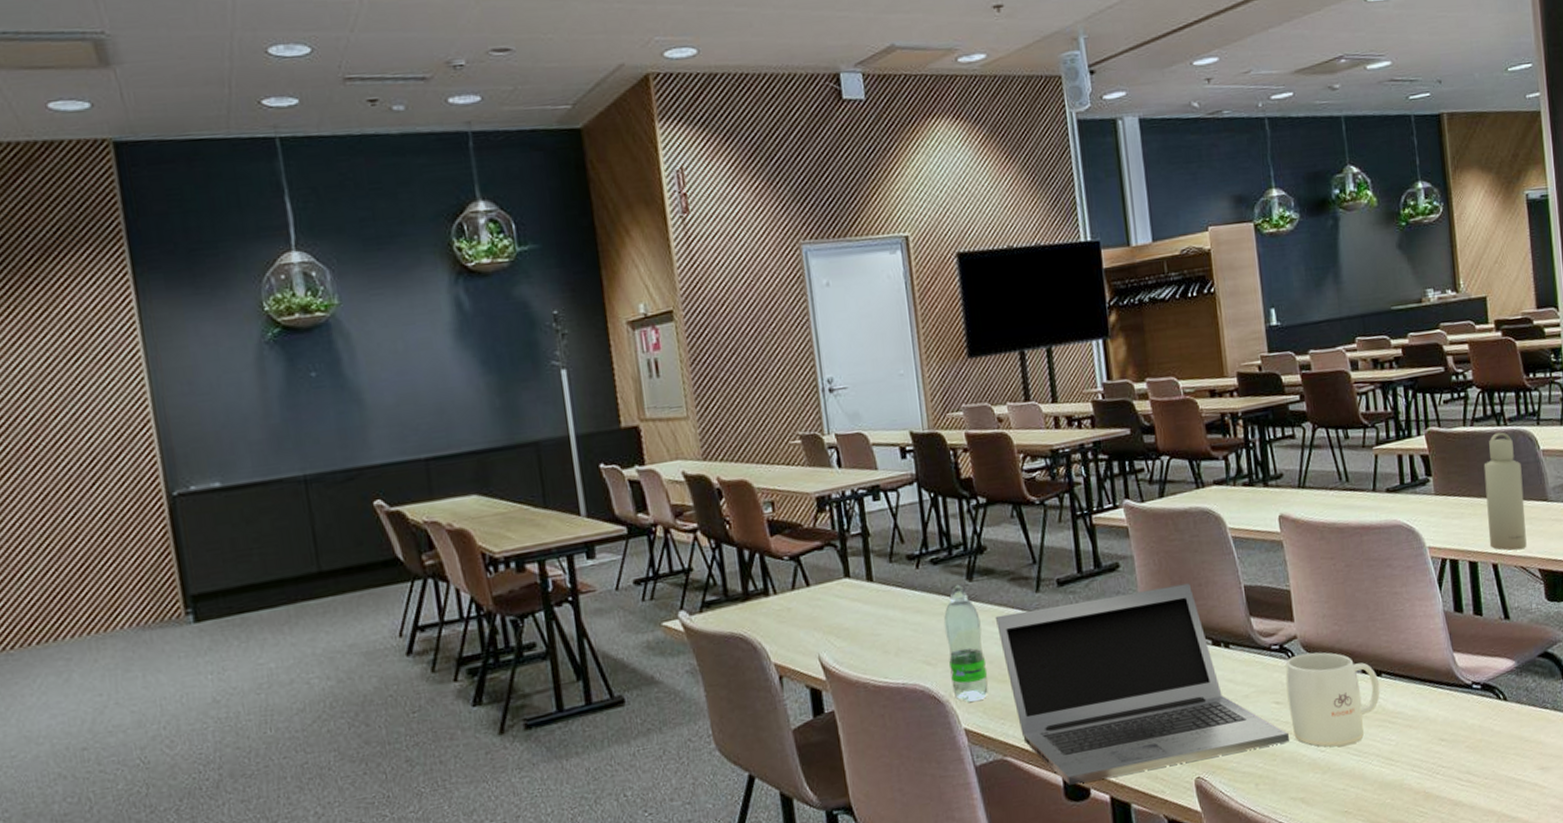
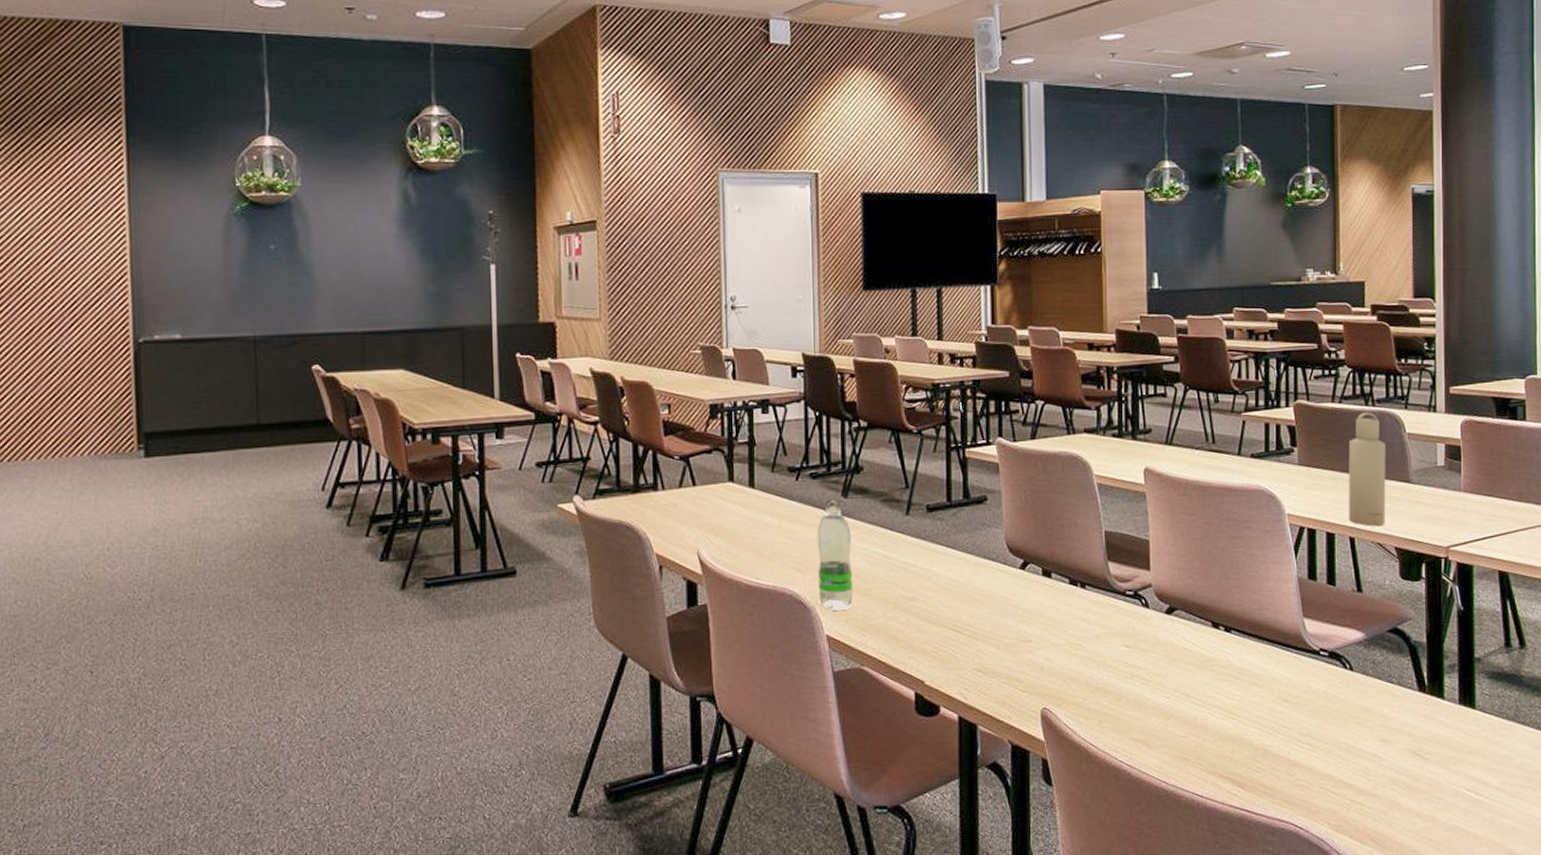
laptop: present [995,583,1289,785] -> none [865,522,1135,700]
mug: present [1285,652,1380,747] -> none [1137,602,1229,695]

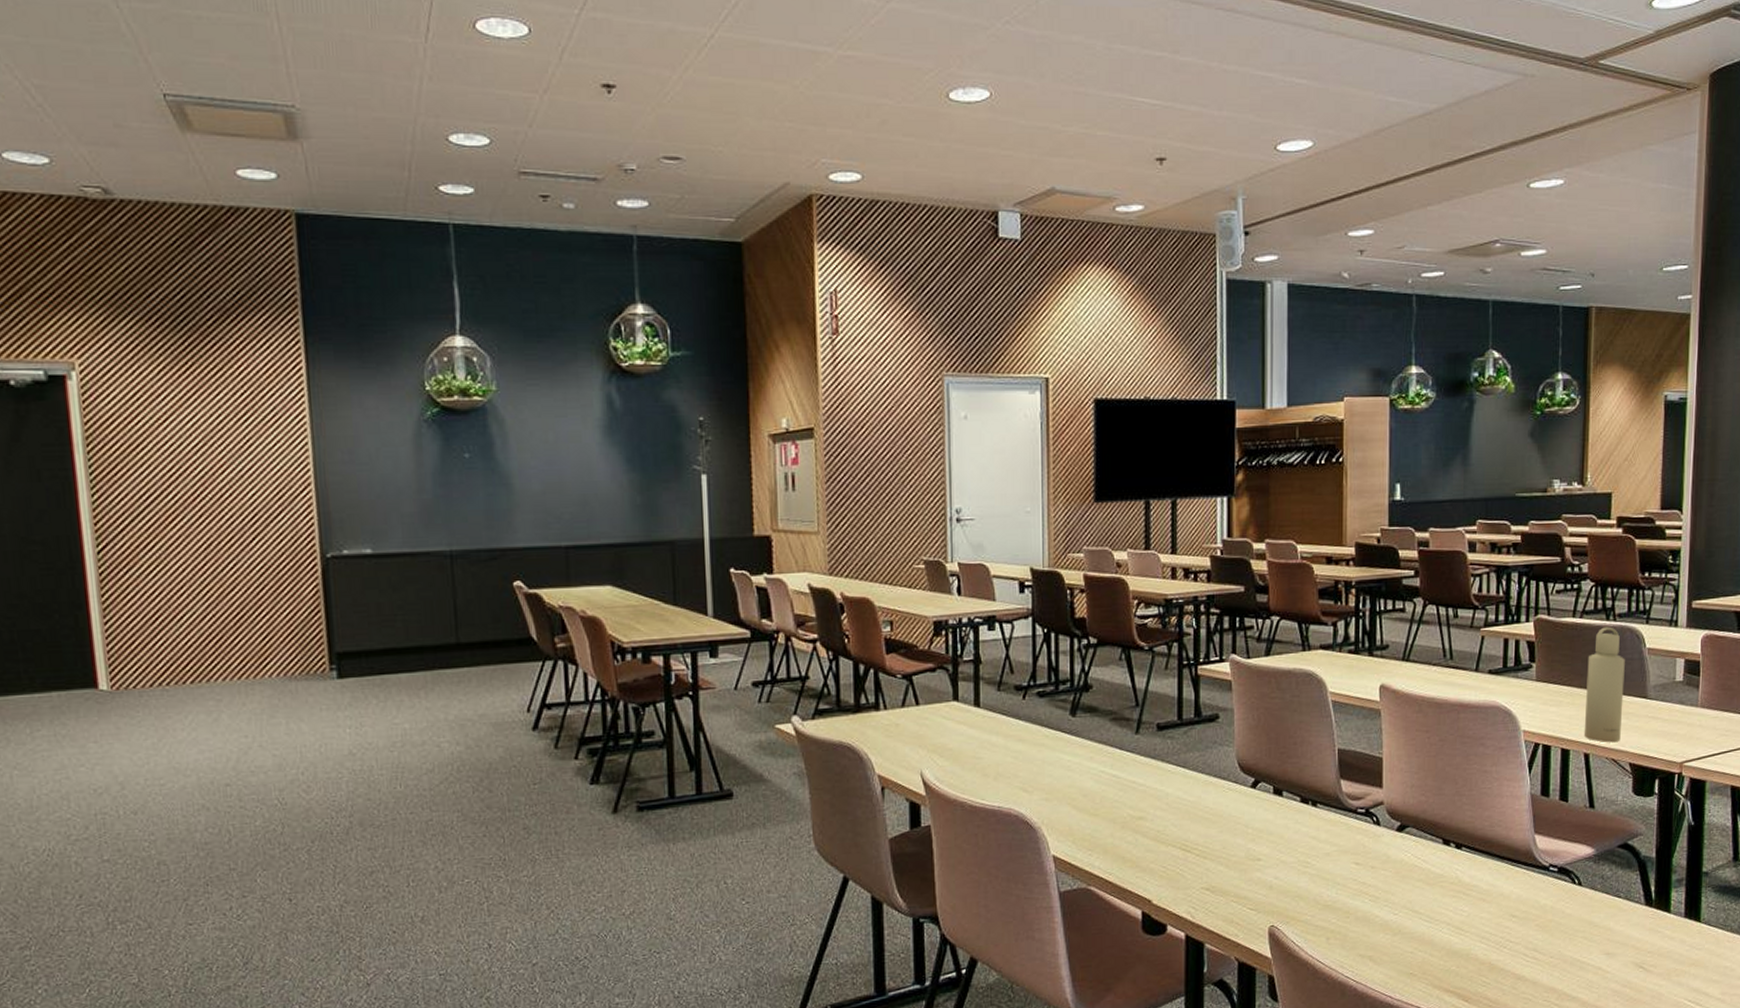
bottle: present [816,499,854,611] -> none [1043,718,1081,832]

